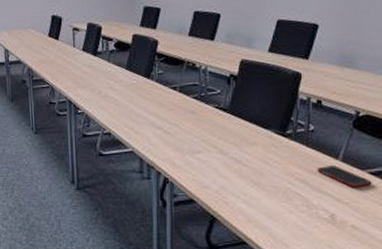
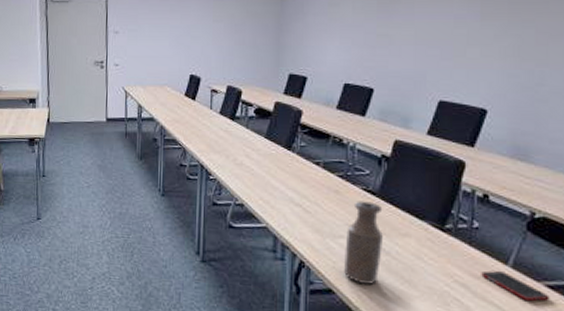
bottle: none [201,117,234,191] -> present [343,201,383,284]

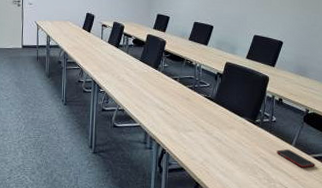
bottle: present [343,201,383,284] -> none [191,105,217,163]

